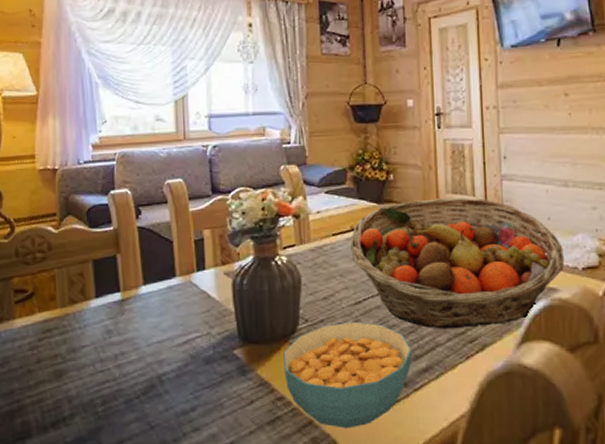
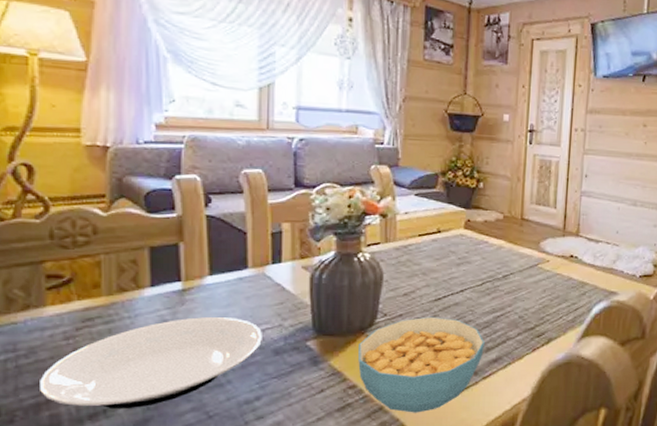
plate: none [13,326,193,417] -> present [40,317,262,408]
fruit basket: present [350,198,565,329] -> none [435,208,627,325]

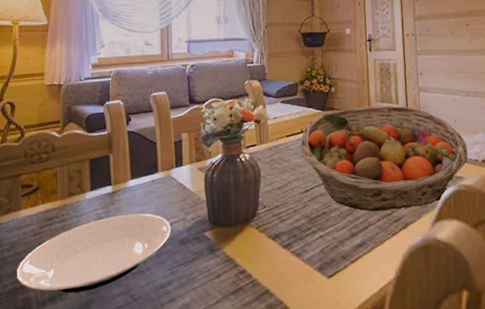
cereal bowl: present [358,316,485,413] -> none [245,206,350,296]
fruit basket: none [435,208,627,325] -> present [300,105,469,212]

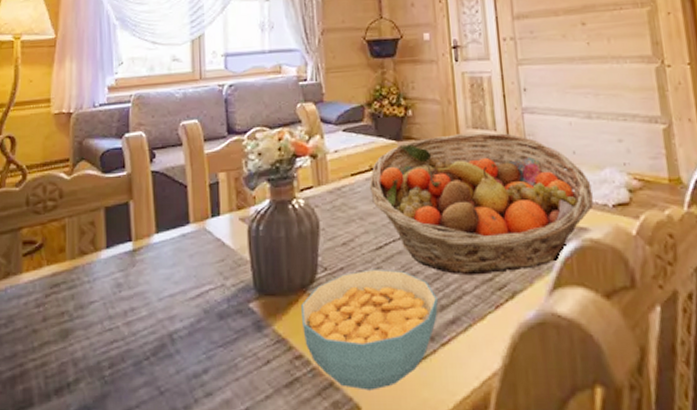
plate: present [17,214,171,292] -> none [16,278,206,382]
cereal bowl: none [245,206,350,296] -> present [301,268,438,391]

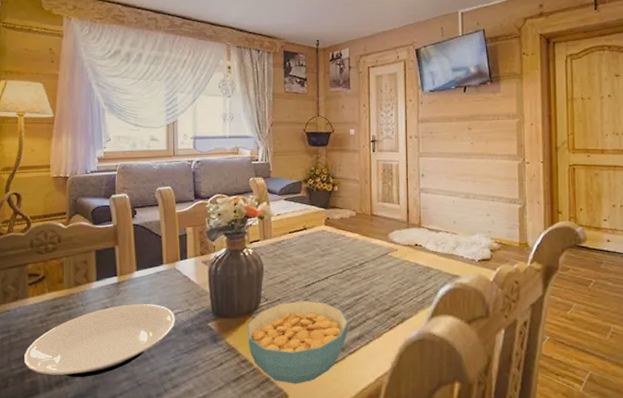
plate: none [16,278,206,382] -> present [24,304,175,377]
fruit basket: present [369,132,594,276] -> none [303,205,466,306]

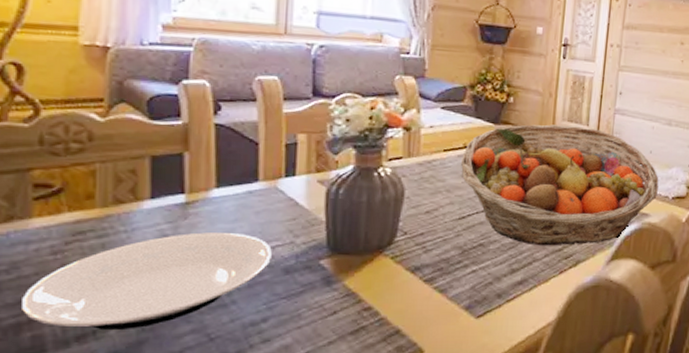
cereal bowl: present [248,300,348,384] -> none [375,235,510,337]
fruit basket: none [303,205,466,306] -> present [461,124,660,246]

